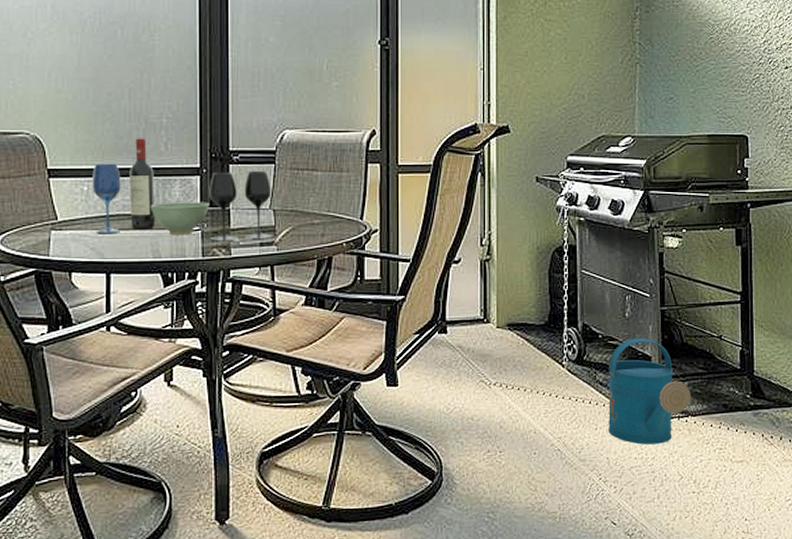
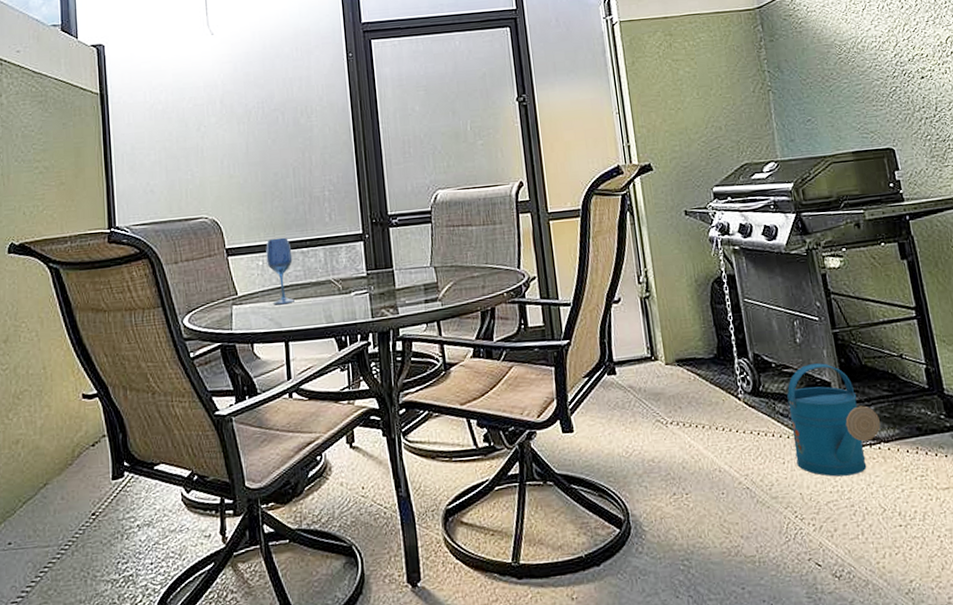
wine bottle: present [130,138,156,230] -> none [299,211,327,298]
bowl: present [150,202,209,235] -> none [320,265,374,300]
wine glass: present [209,170,273,242] -> none [372,230,436,302]

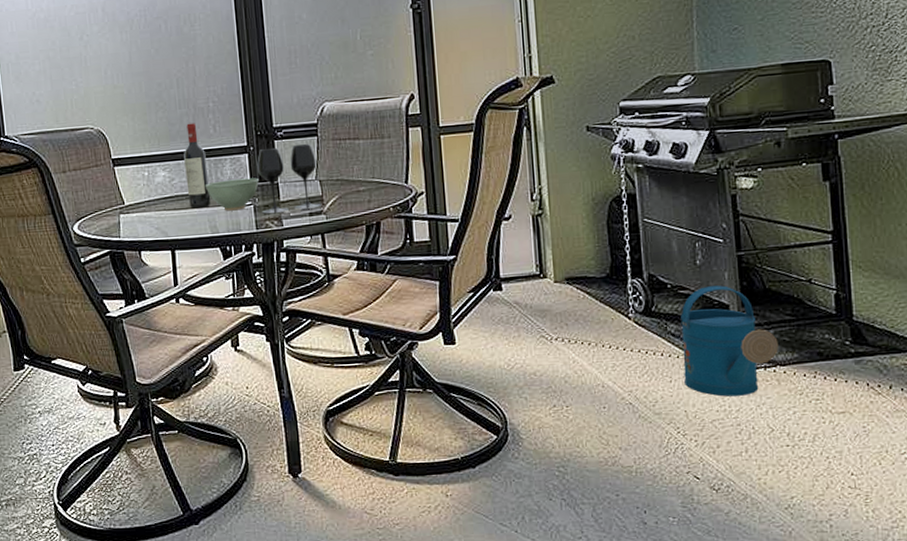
wineglass: present [266,237,296,305] -> none [151,148,181,215]
wine bottle: none [299,211,327,298] -> present [184,123,211,209]
bowl: none [320,265,374,300] -> present [205,178,259,211]
wine glass: none [372,230,436,302] -> present [257,143,321,214]

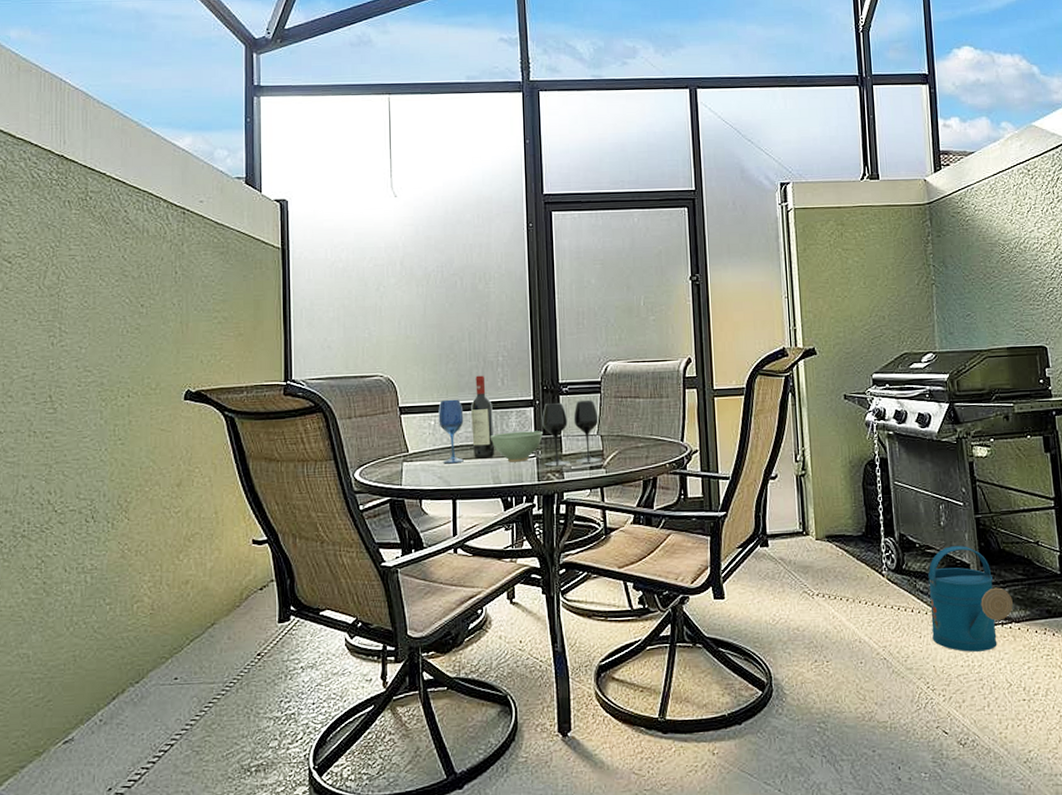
wineglass: none [151,148,181,215] -> present [438,399,465,464]

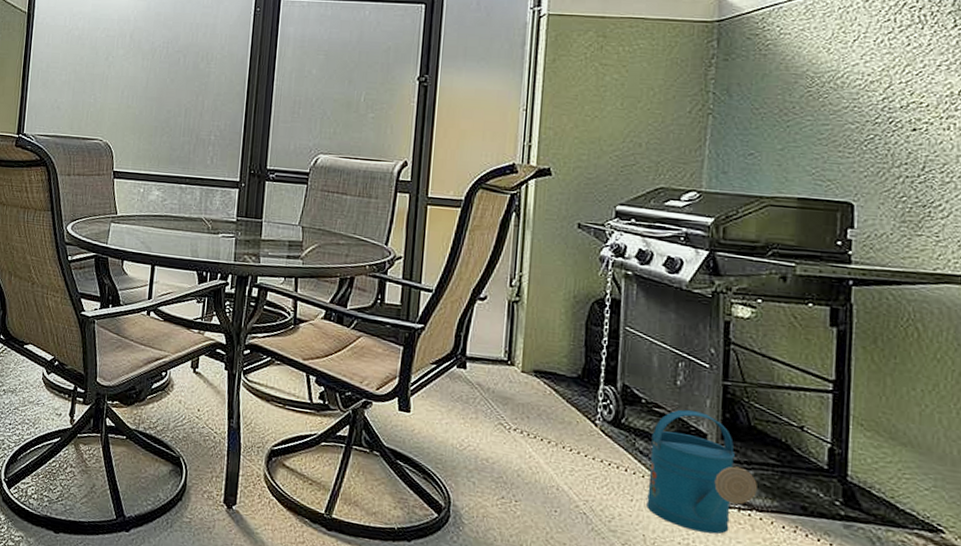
wineglass: present [438,399,465,464] -> none [146,170,172,232]
wine bottle: present [471,375,495,459] -> none [176,151,200,232]
bowl: present [490,431,543,462] -> none [193,209,245,240]
wine glass: present [542,399,602,467] -> none [242,187,303,252]

